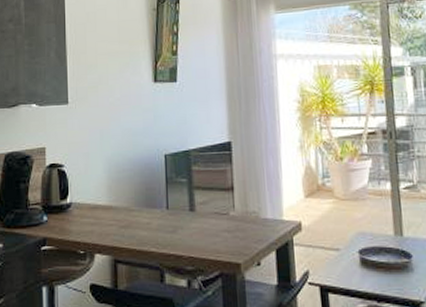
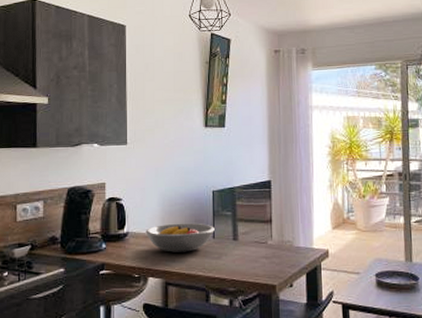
fruit bowl: none [90,191,168,226] -> present [145,223,215,252]

